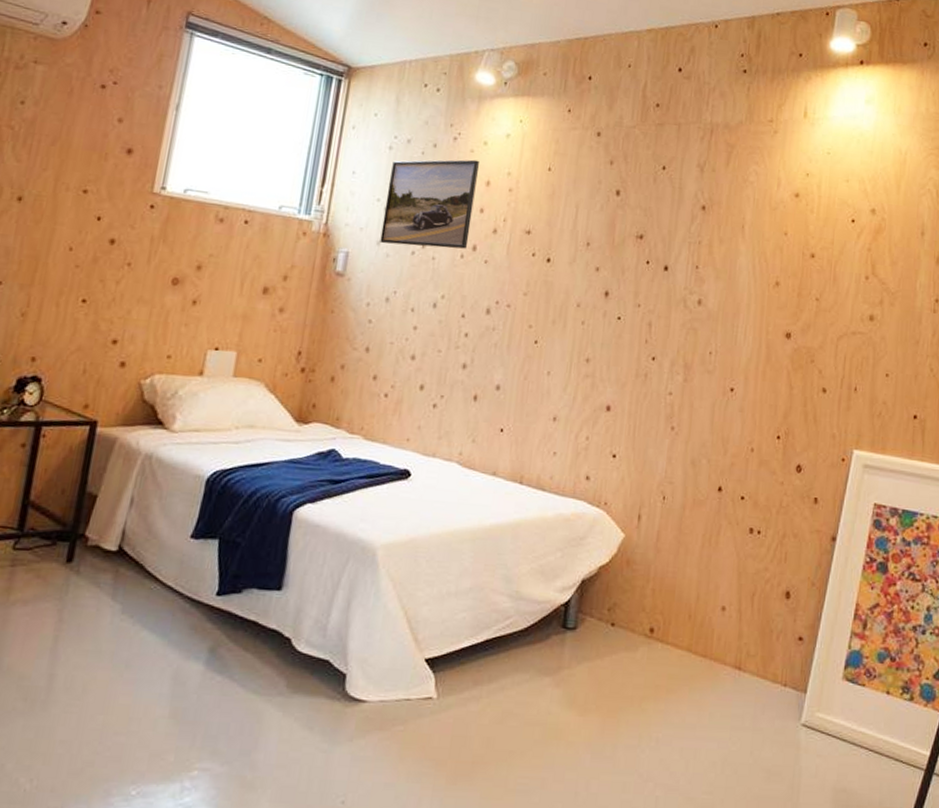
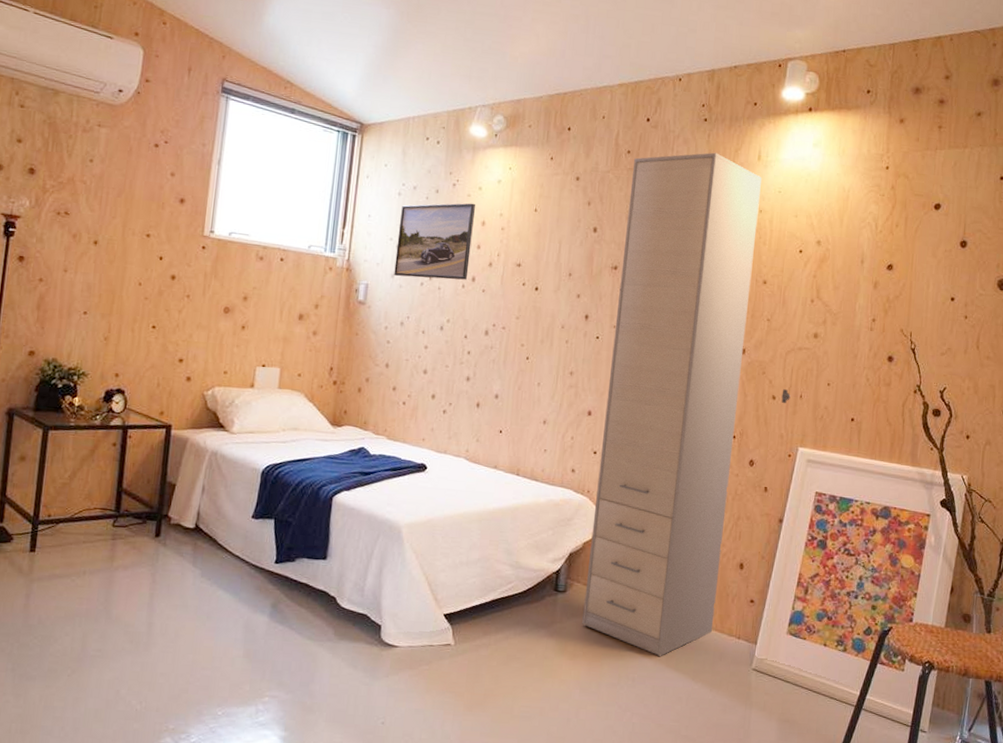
wardrobe: none [595,107,844,710] -> present [582,152,791,656]

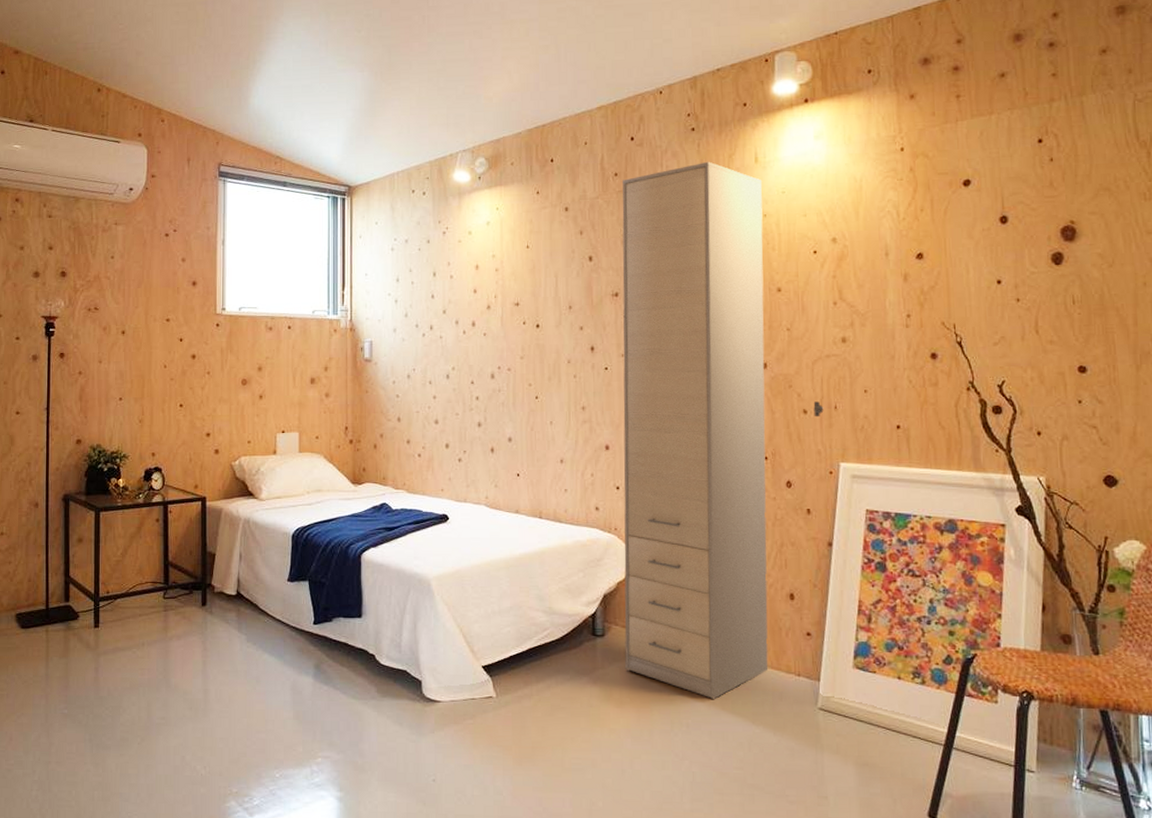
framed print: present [394,203,475,280] -> none [395,248,468,331]

